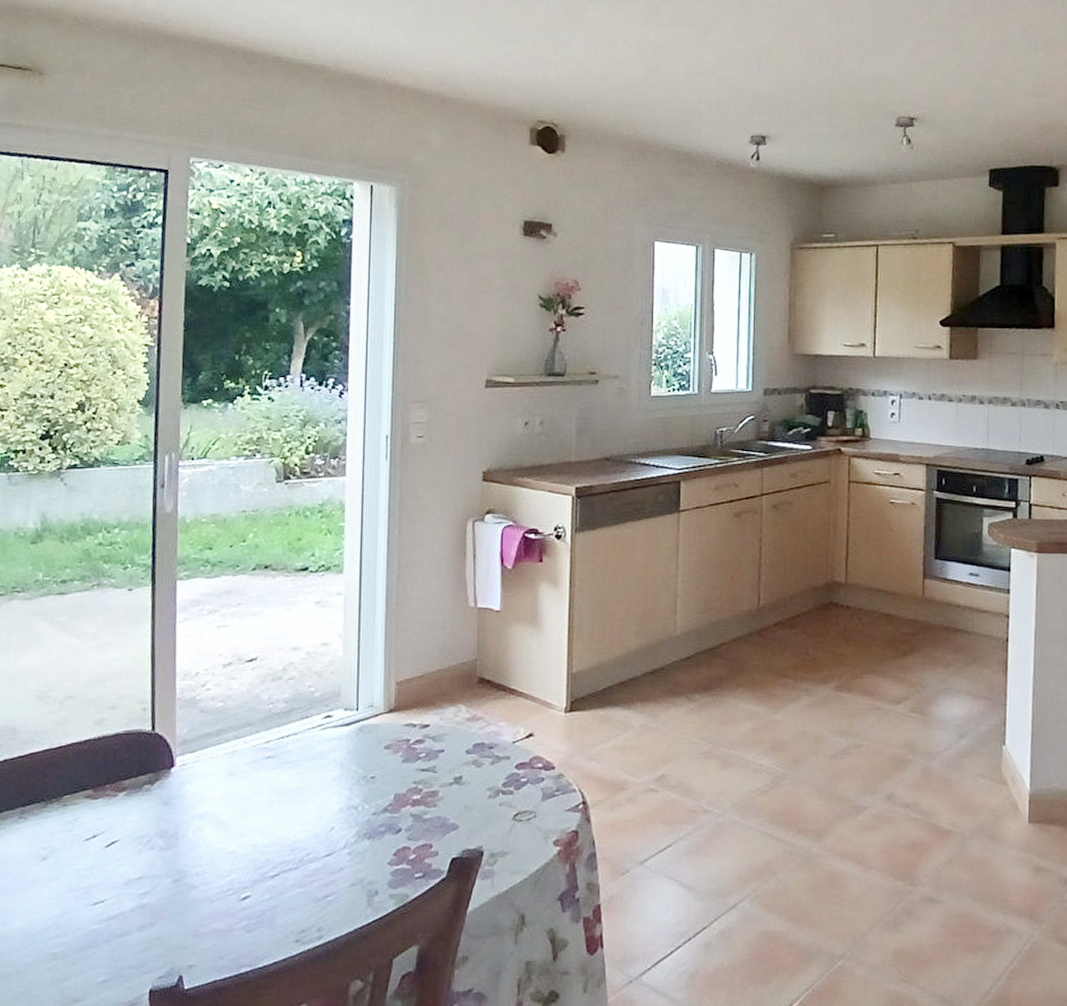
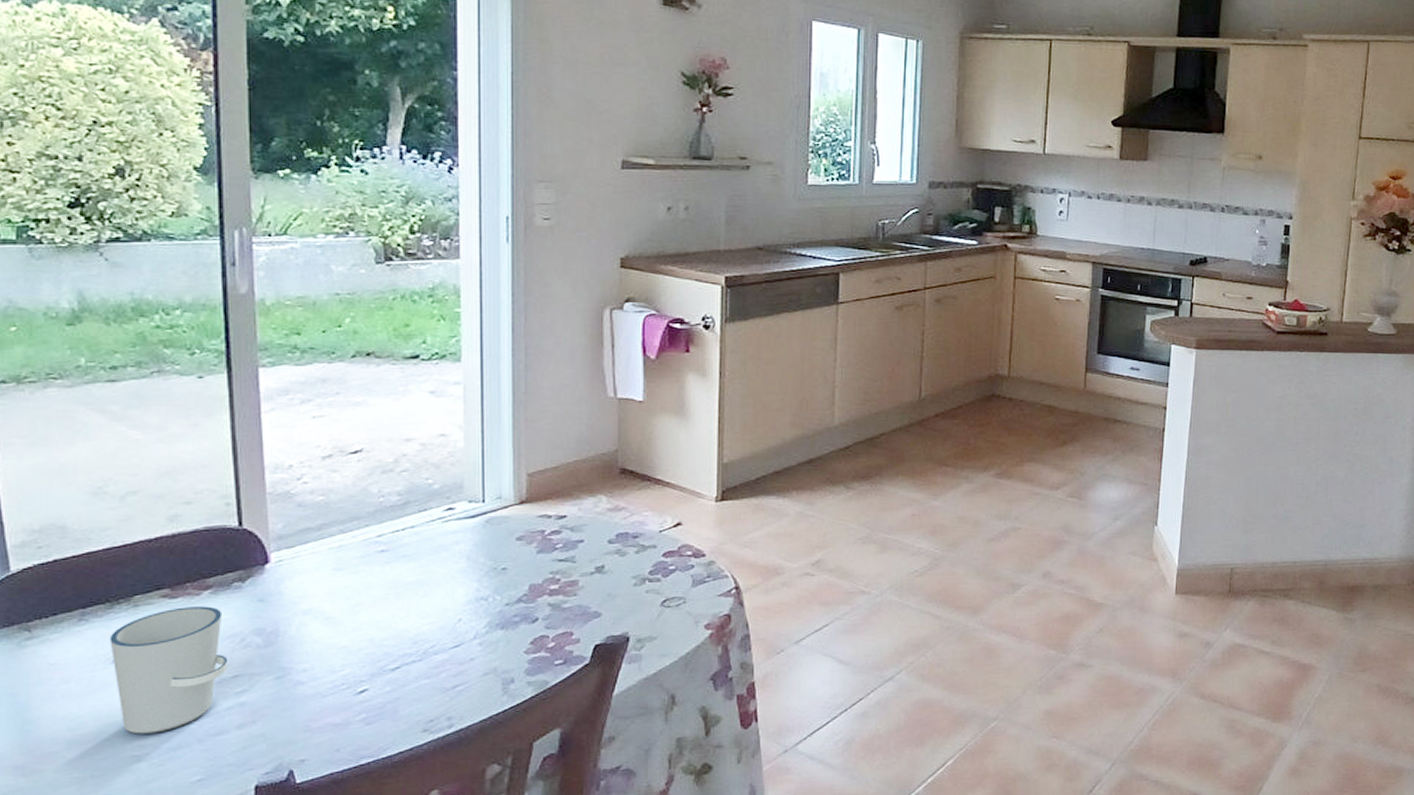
cup: none [41,808,135,932] -> present [109,606,228,734]

